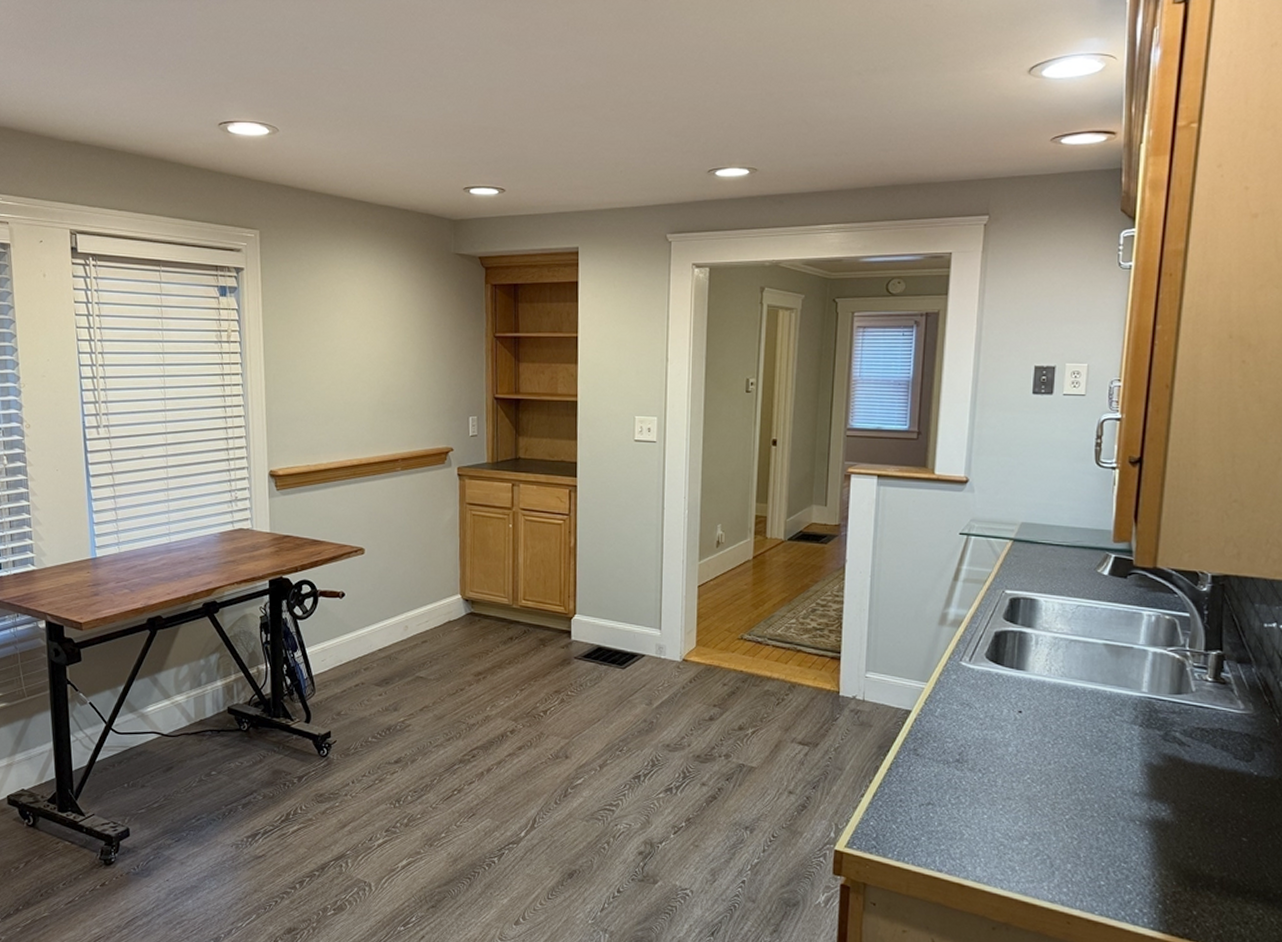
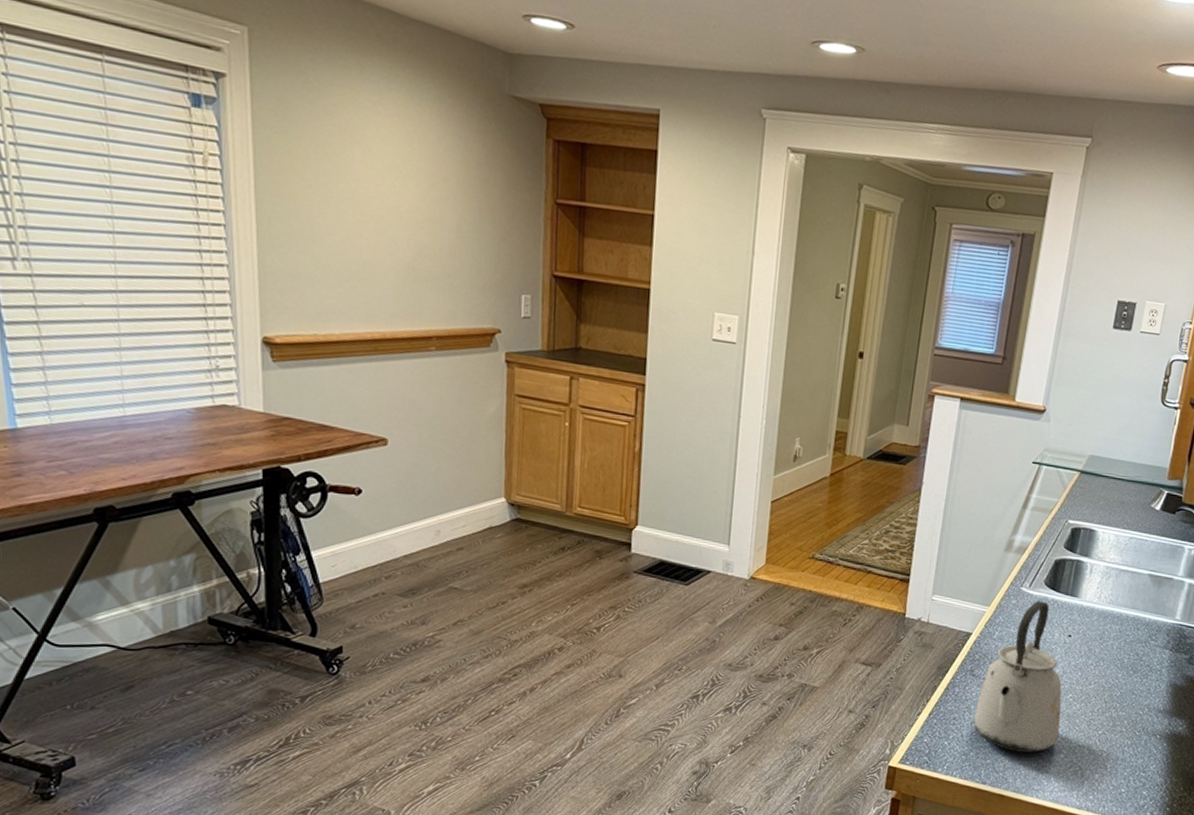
kettle: none [921,675,1020,838] -> present [973,601,1062,753]

